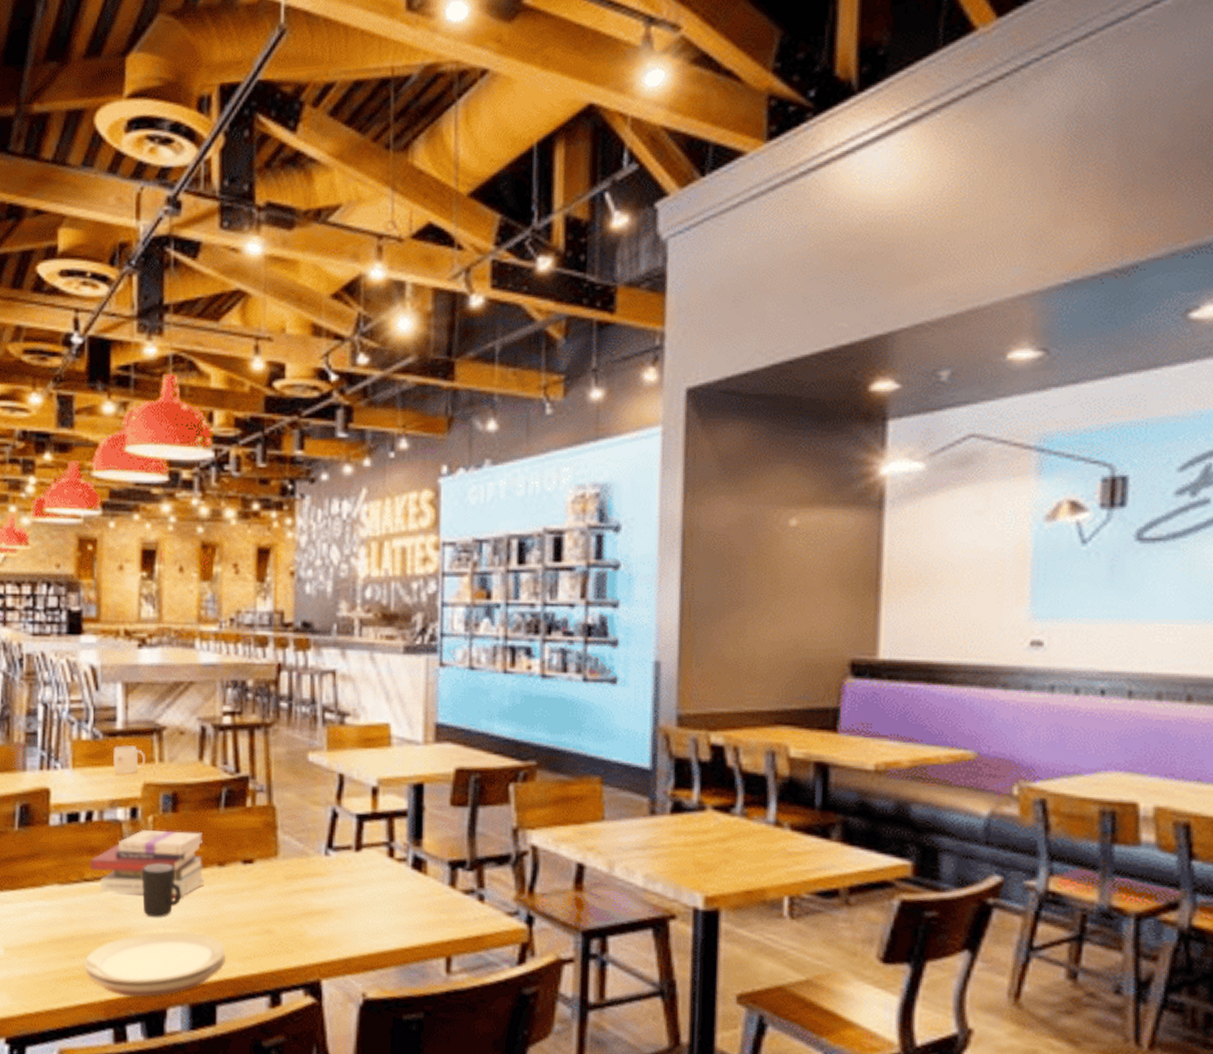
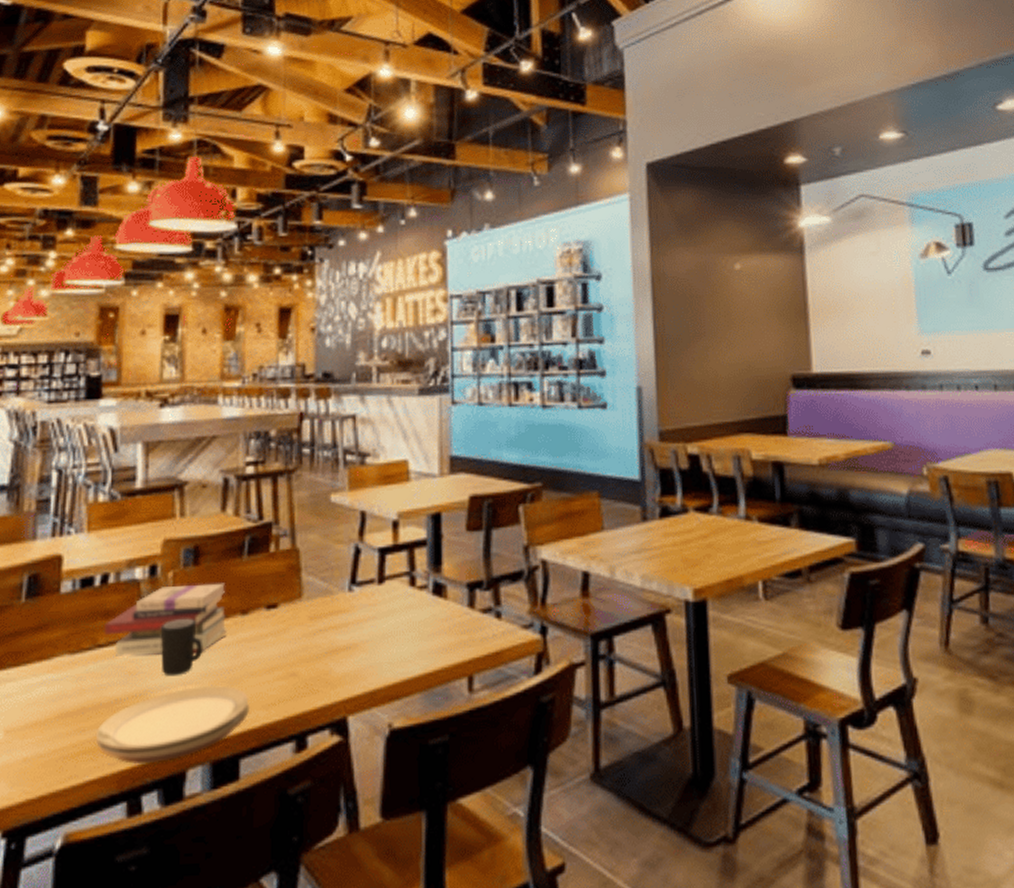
mug: present [113,745,145,775] -> none [132,503,166,534]

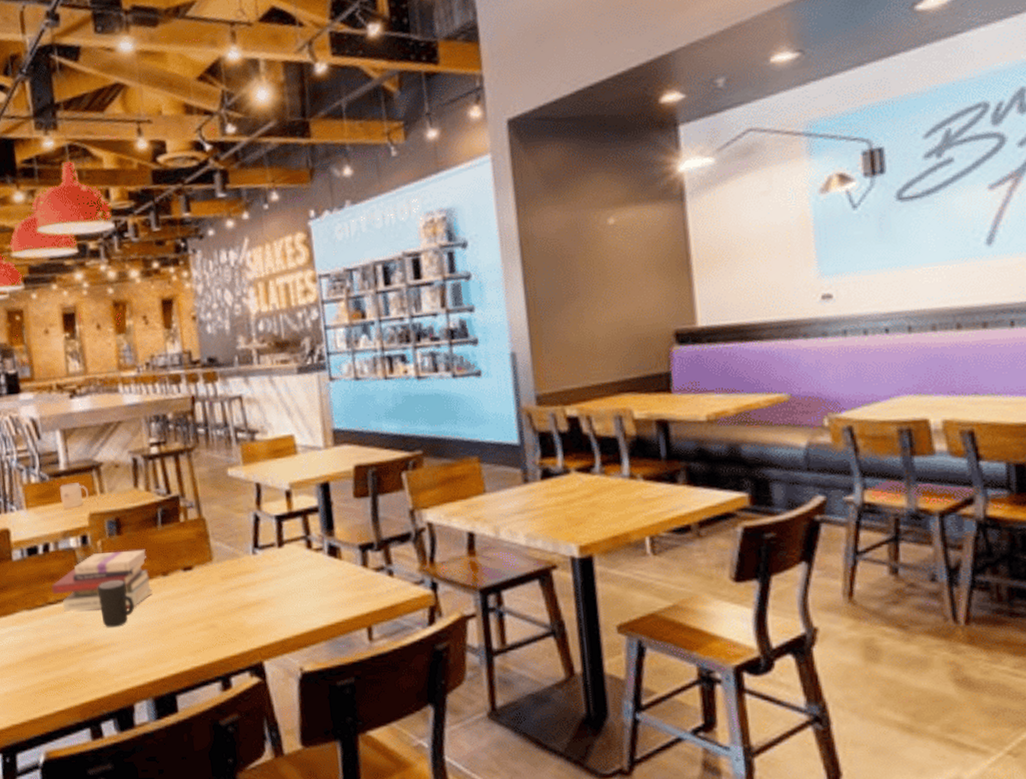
plate: present [95,684,250,764] -> none [57,635,180,698]
mug: none [132,503,166,534] -> present [60,482,89,510]

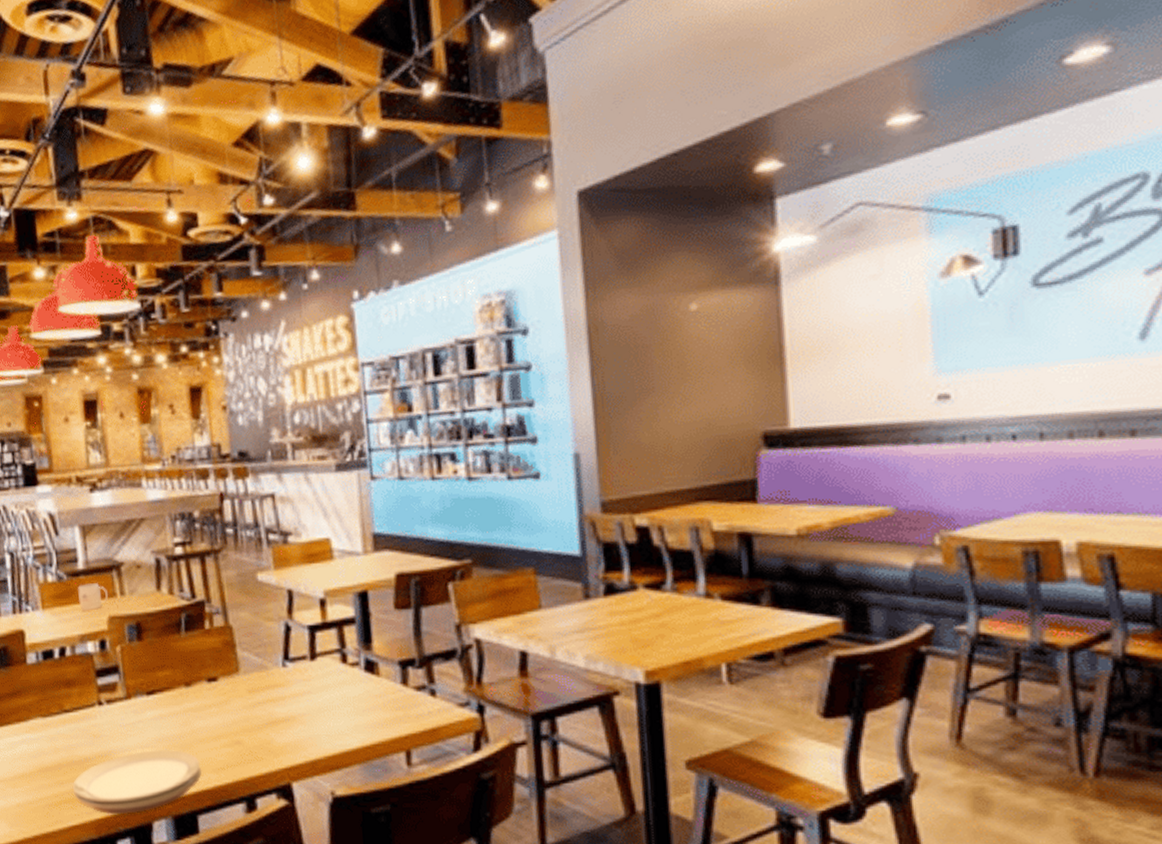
books: present [51,549,153,613] -> none [67,657,174,722]
plate: none [57,635,180,698] -> present [72,749,202,815]
mug: present [97,579,135,627] -> none [115,688,155,739]

